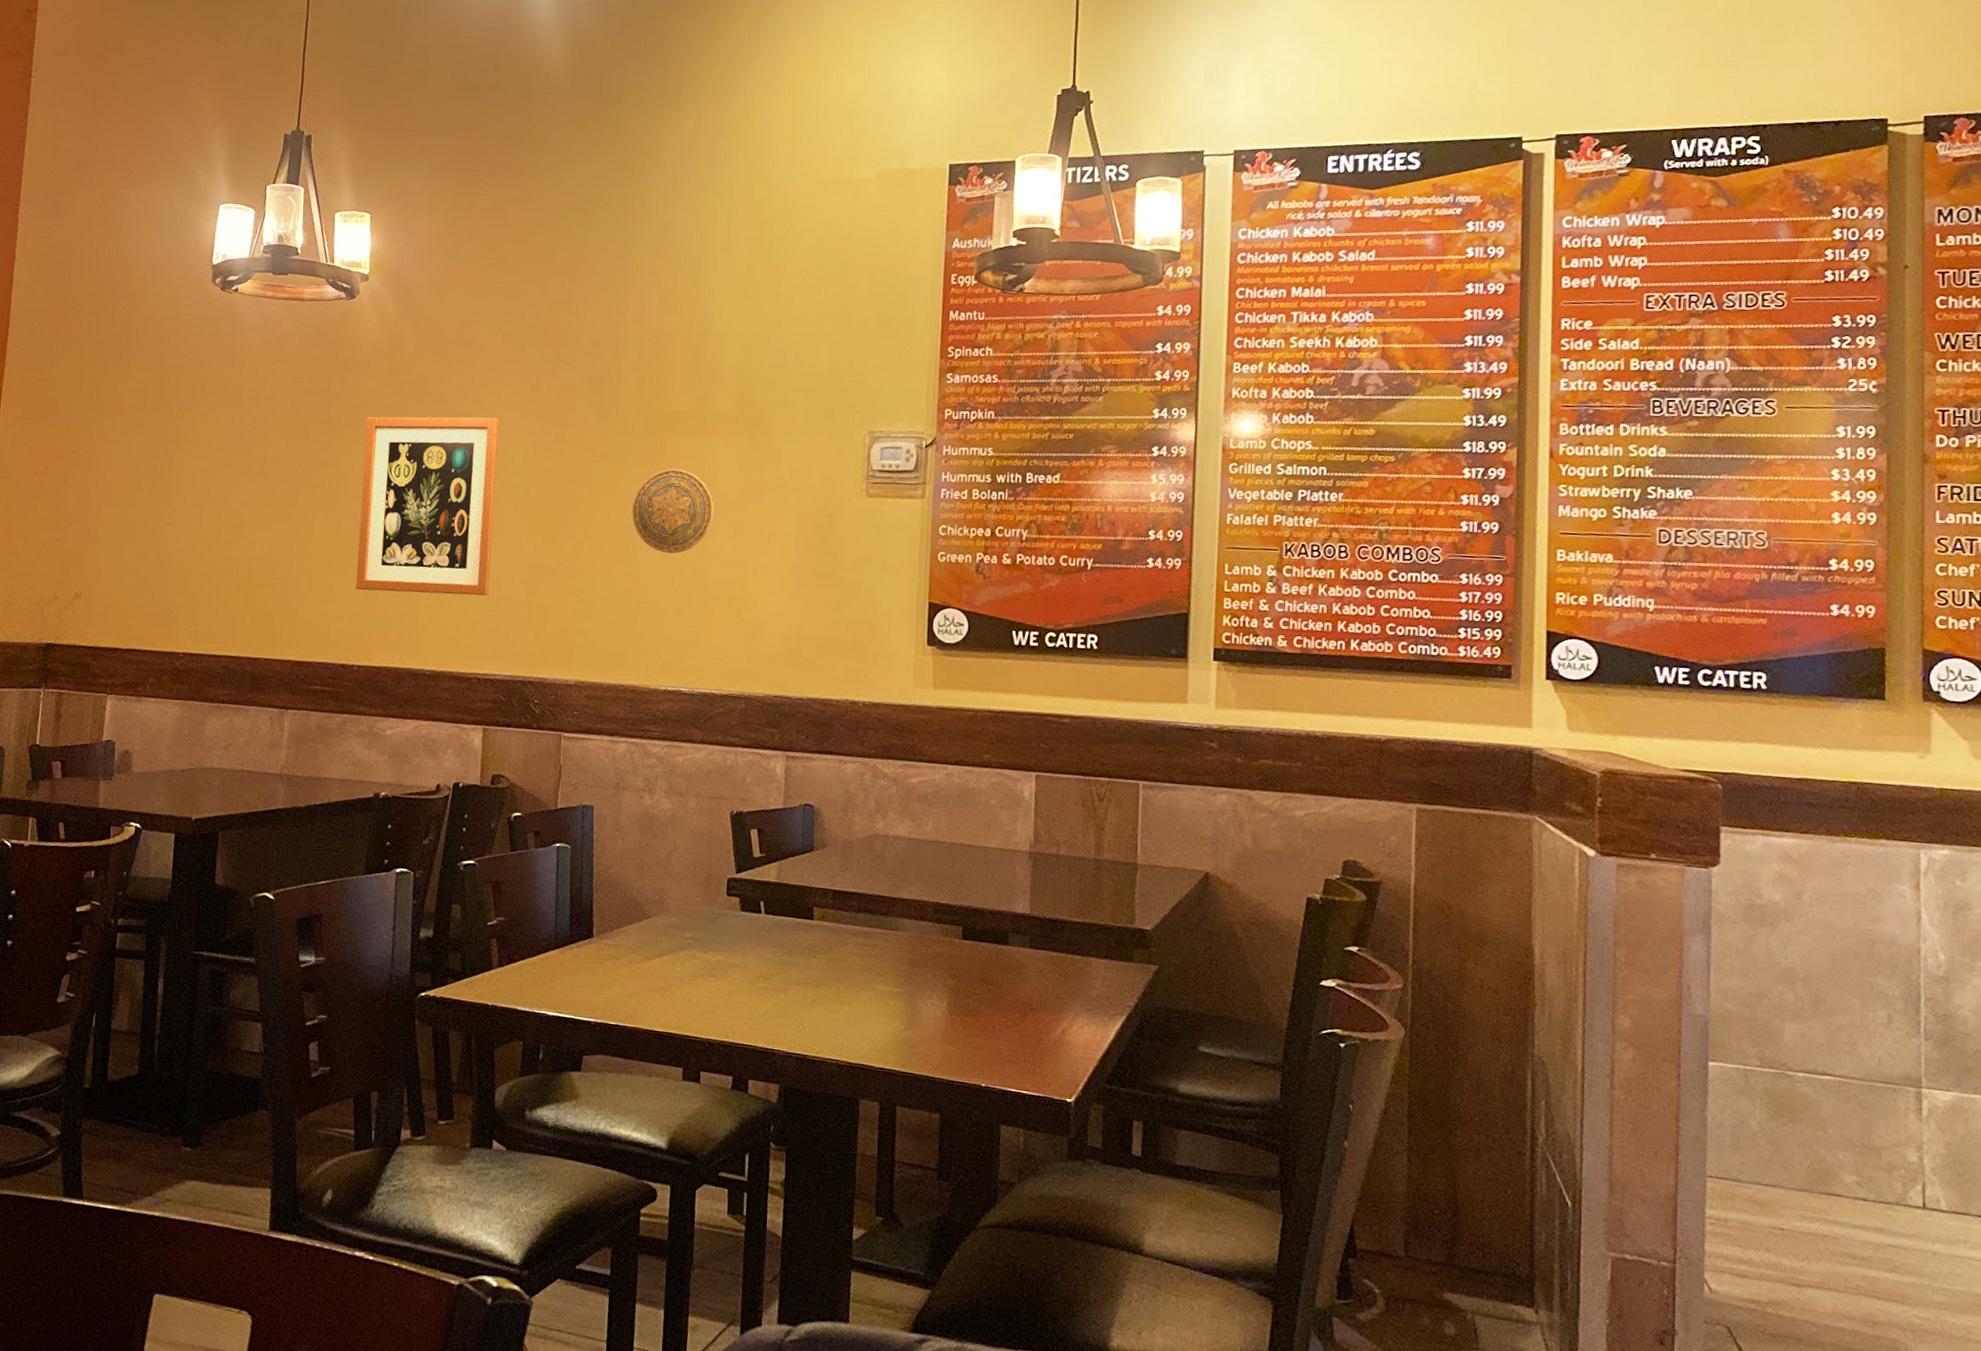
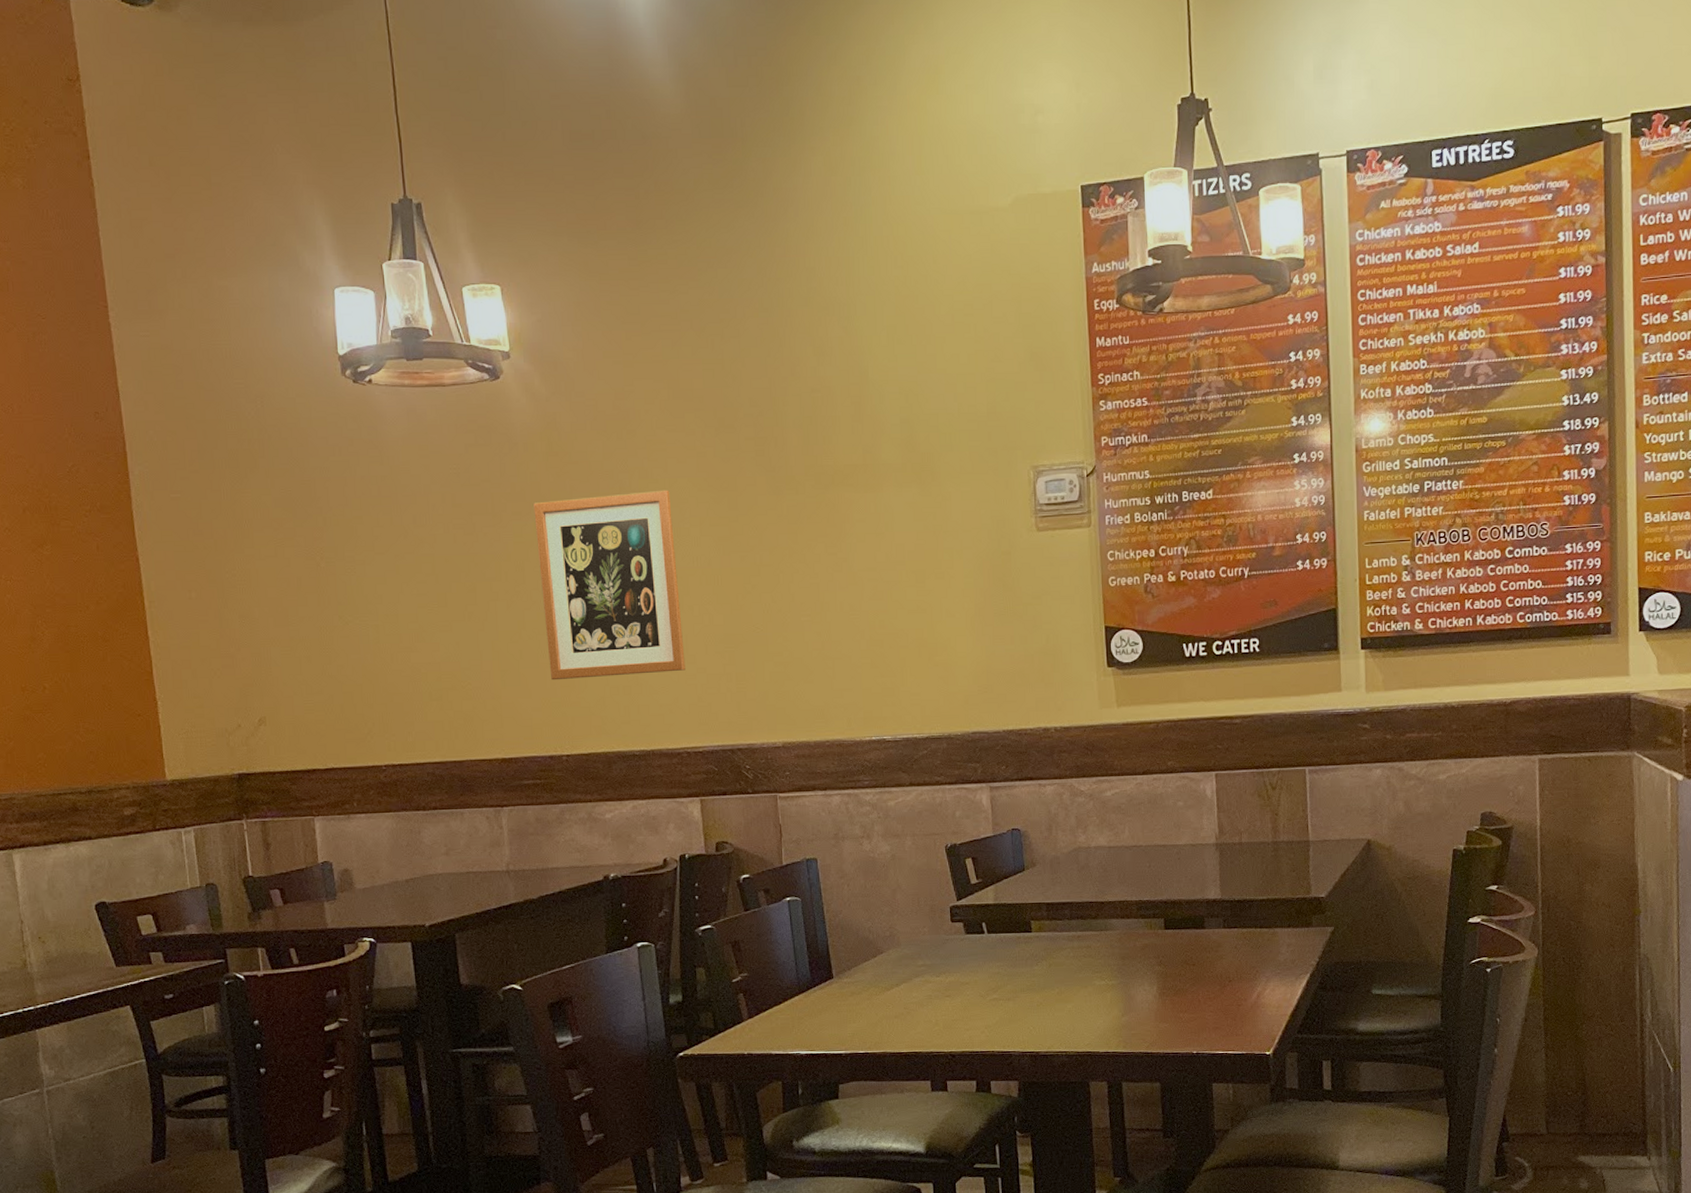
decorative plate: present [632,468,714,554] -> none [814,523,895,608]

